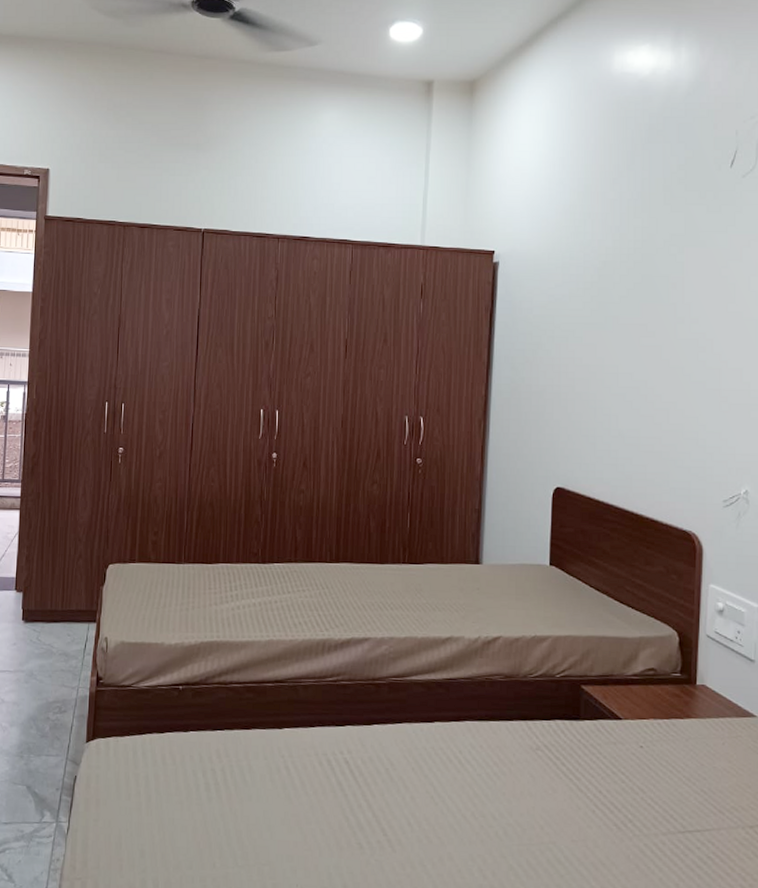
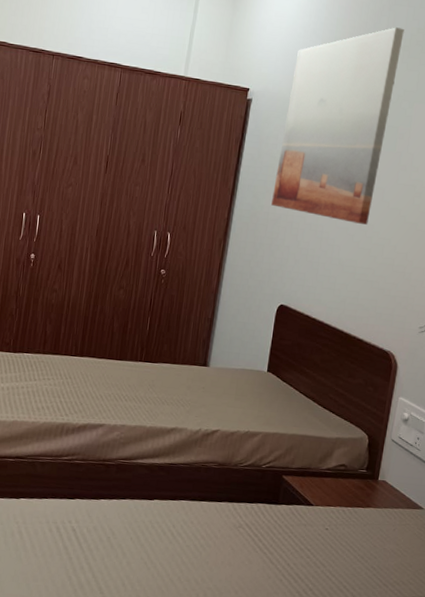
wall art: none [533,167,663,388] -> present [271,27,404,225]

